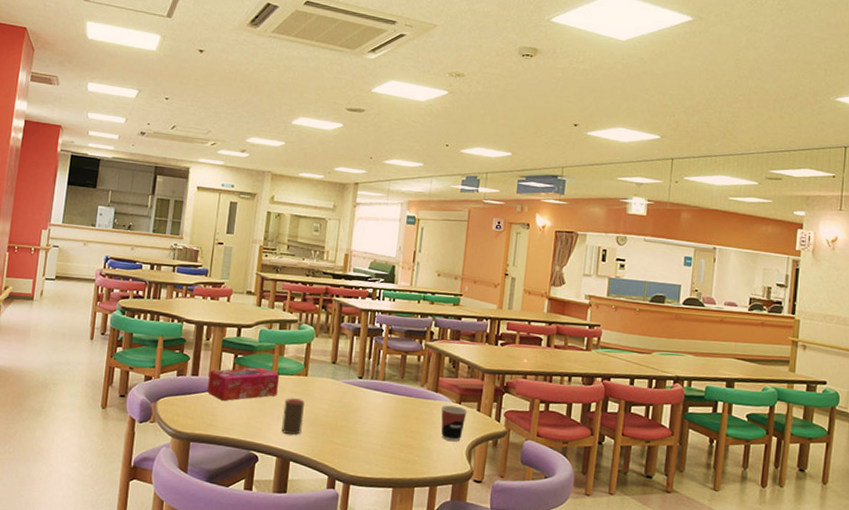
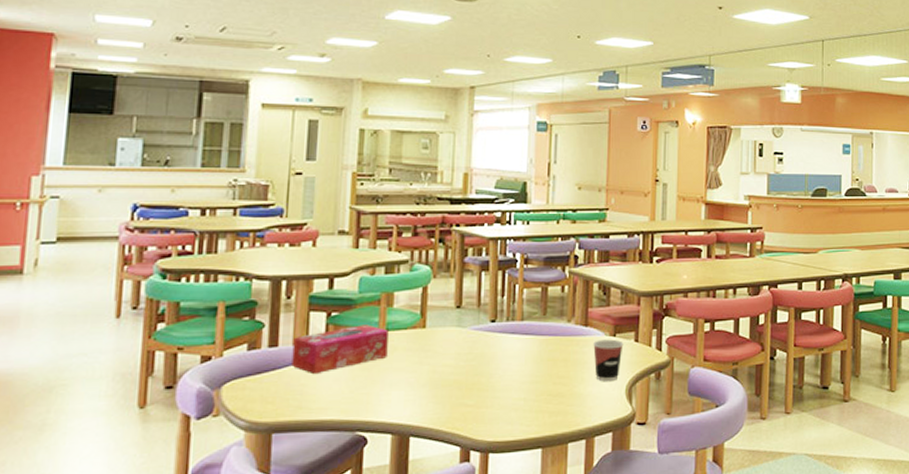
cup: present [281,397,305,436] -> none [396,356,425,404]

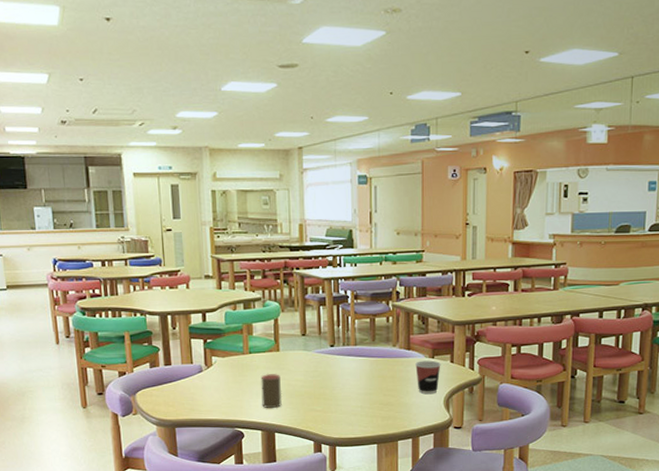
tissue box: present [292,324,389,375] -> none [181,349,252,386]
cup: none [396,356,425,404] -> present [261,373,282,409]

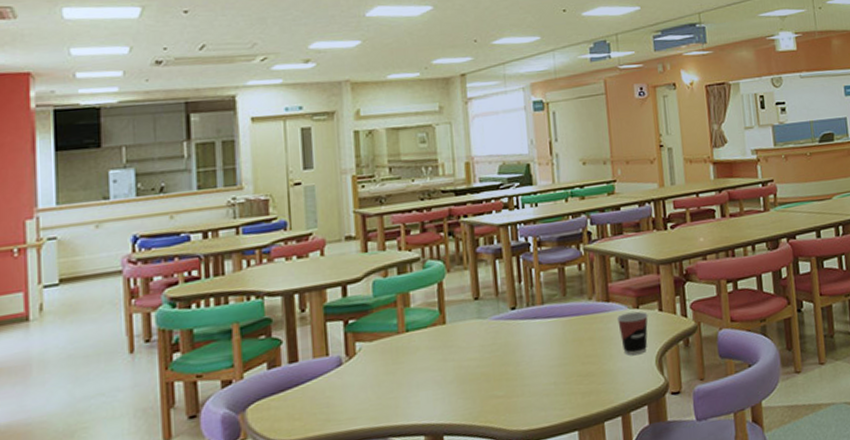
cup: present [261,373,282,409] -> none [422,354,452,404]

